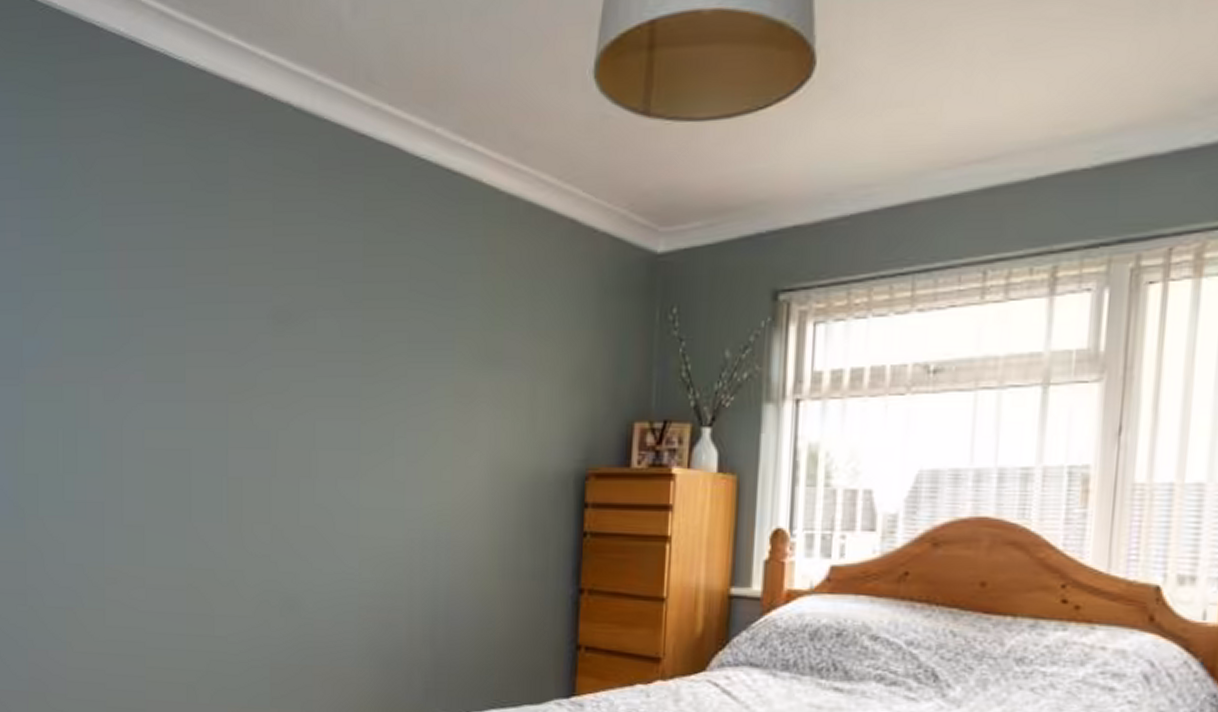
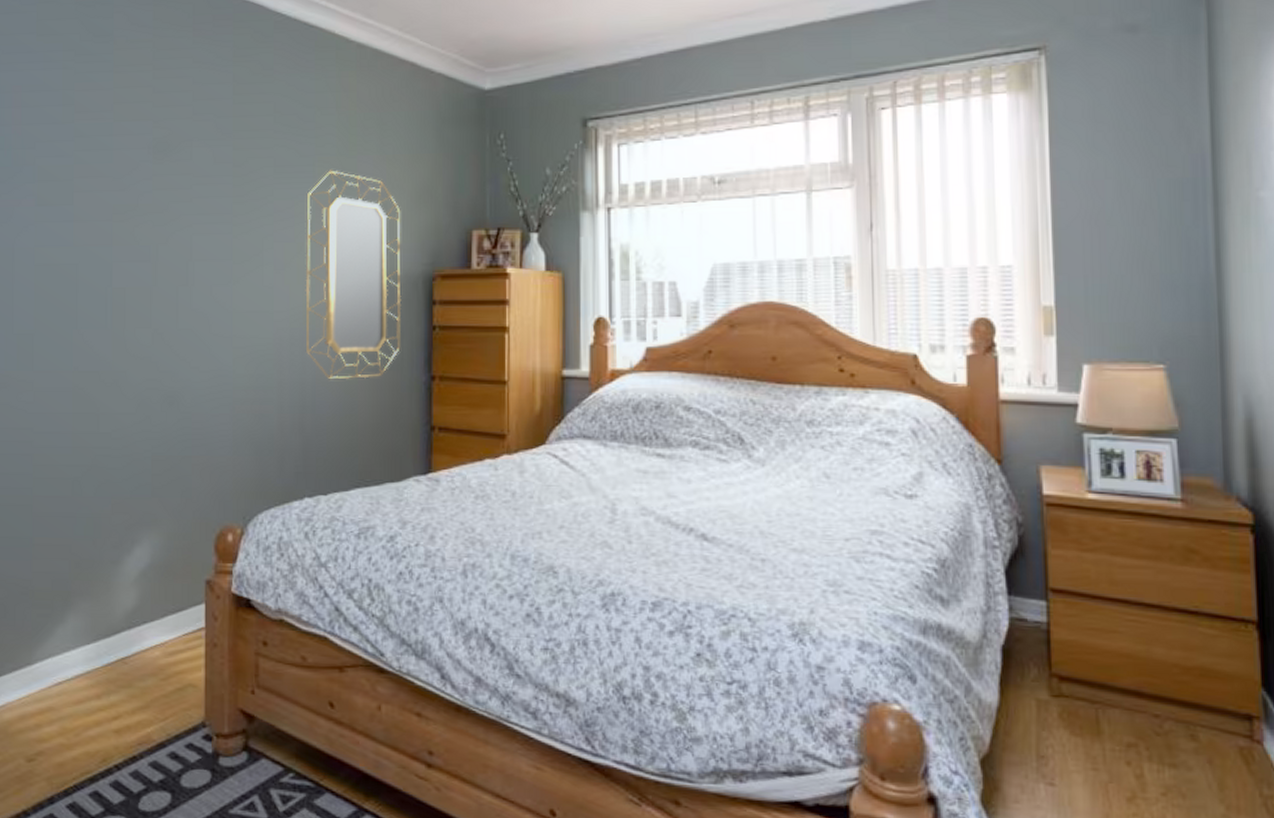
home mirror: none [440,347,552,589] -> present [305,170,402,380]

